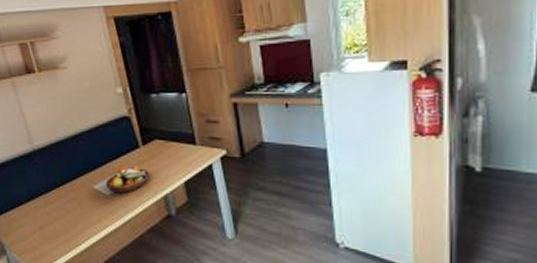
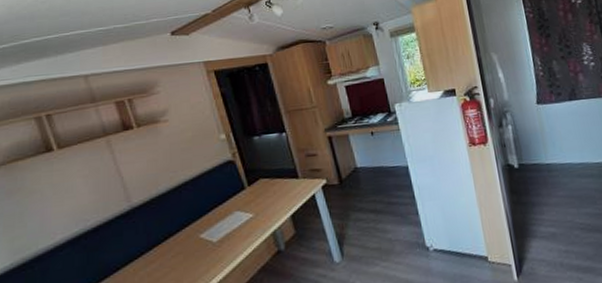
fruit bowl: present [105,166,150,194] -> none [212,207,258,239]

